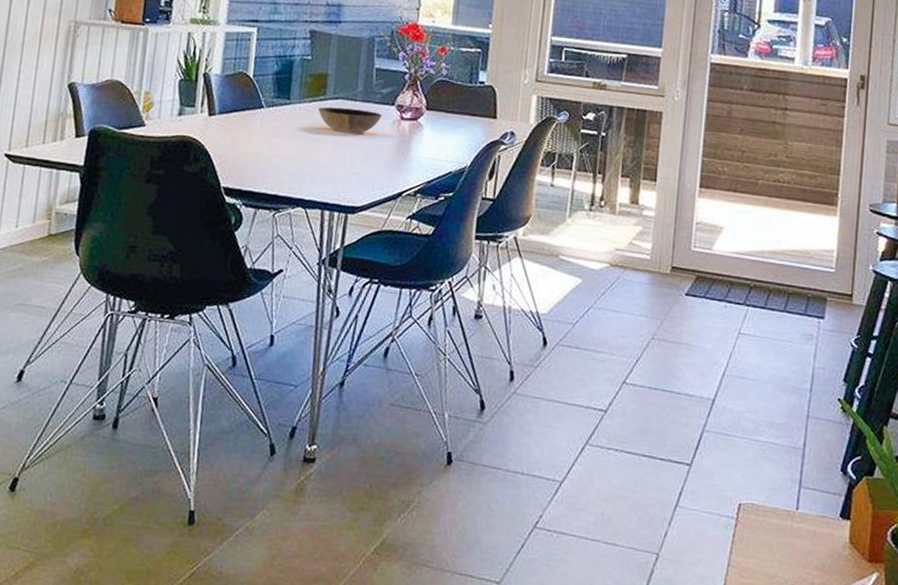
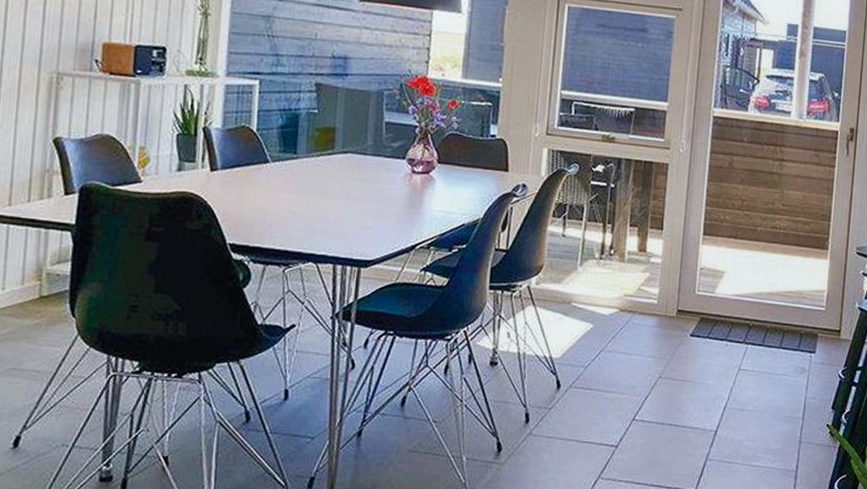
bowl: present [318,107,382,135] -> none [327,161,393,189]

